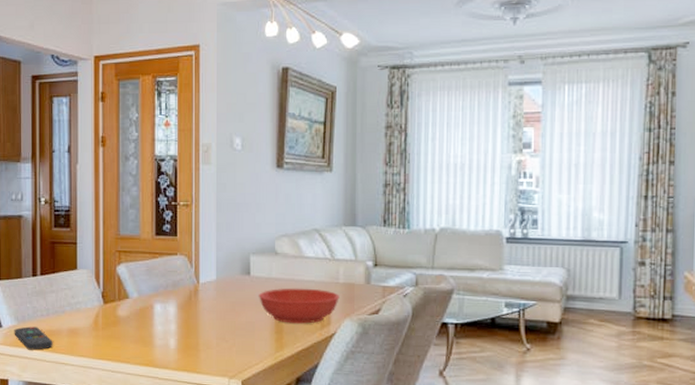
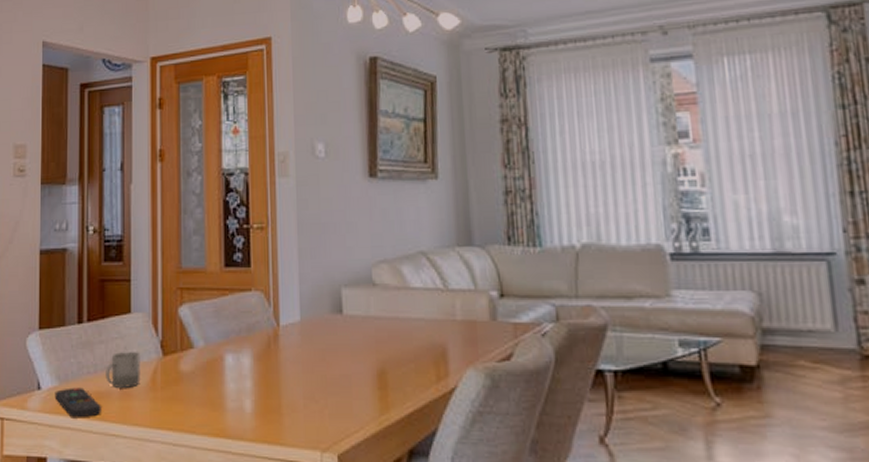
cup: none [56,300,85,328] -> present [106,352,141,388]
bowl: present [259,288,340,324] -> none [355,328,458,376]

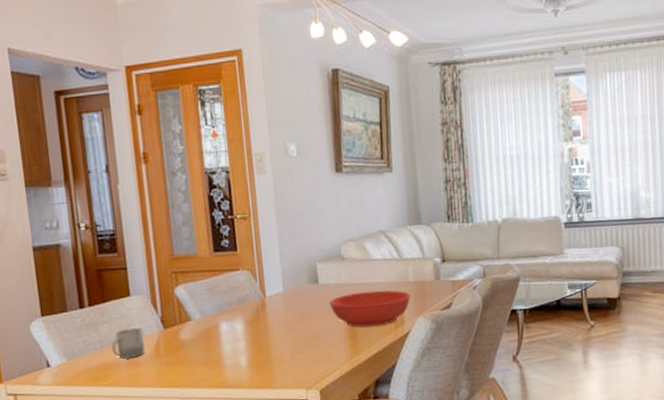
remote control: present [54,387,101,418] -> none [64,361,112,387]
bowl: none [355,328,458,376] -> present [329,290,411,328]

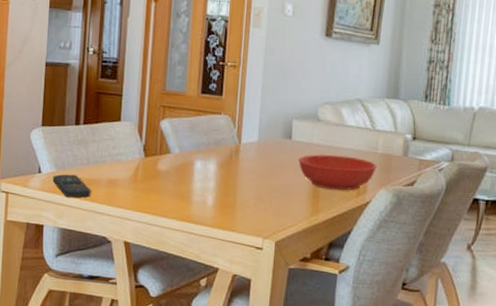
remote control: none [64,361,112,387] -> present [52,174,91,198]
cup: present [111,328,145,359] -> none [96,150,126,179]

